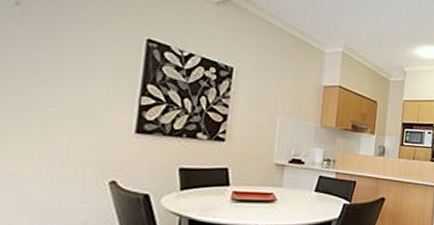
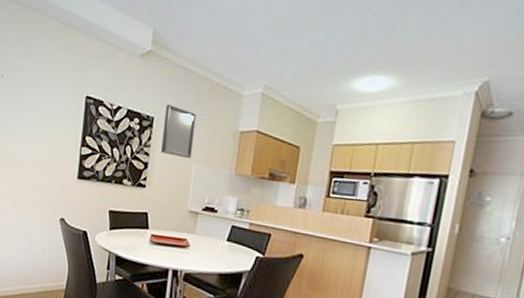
home mirror: none [242,56,281,111] -> present [161,105,197,159]

